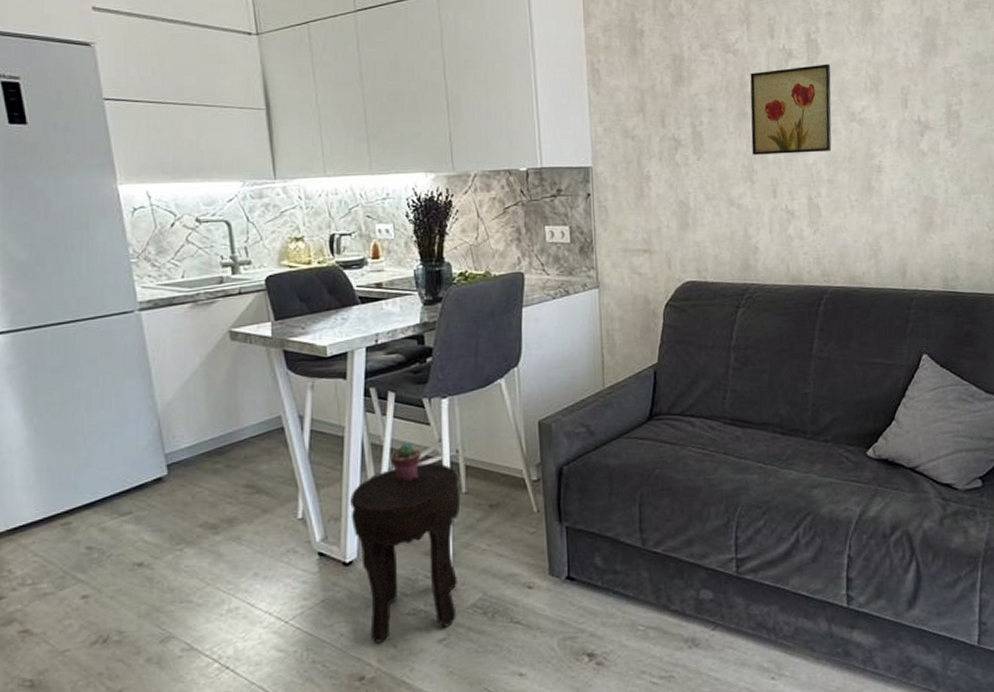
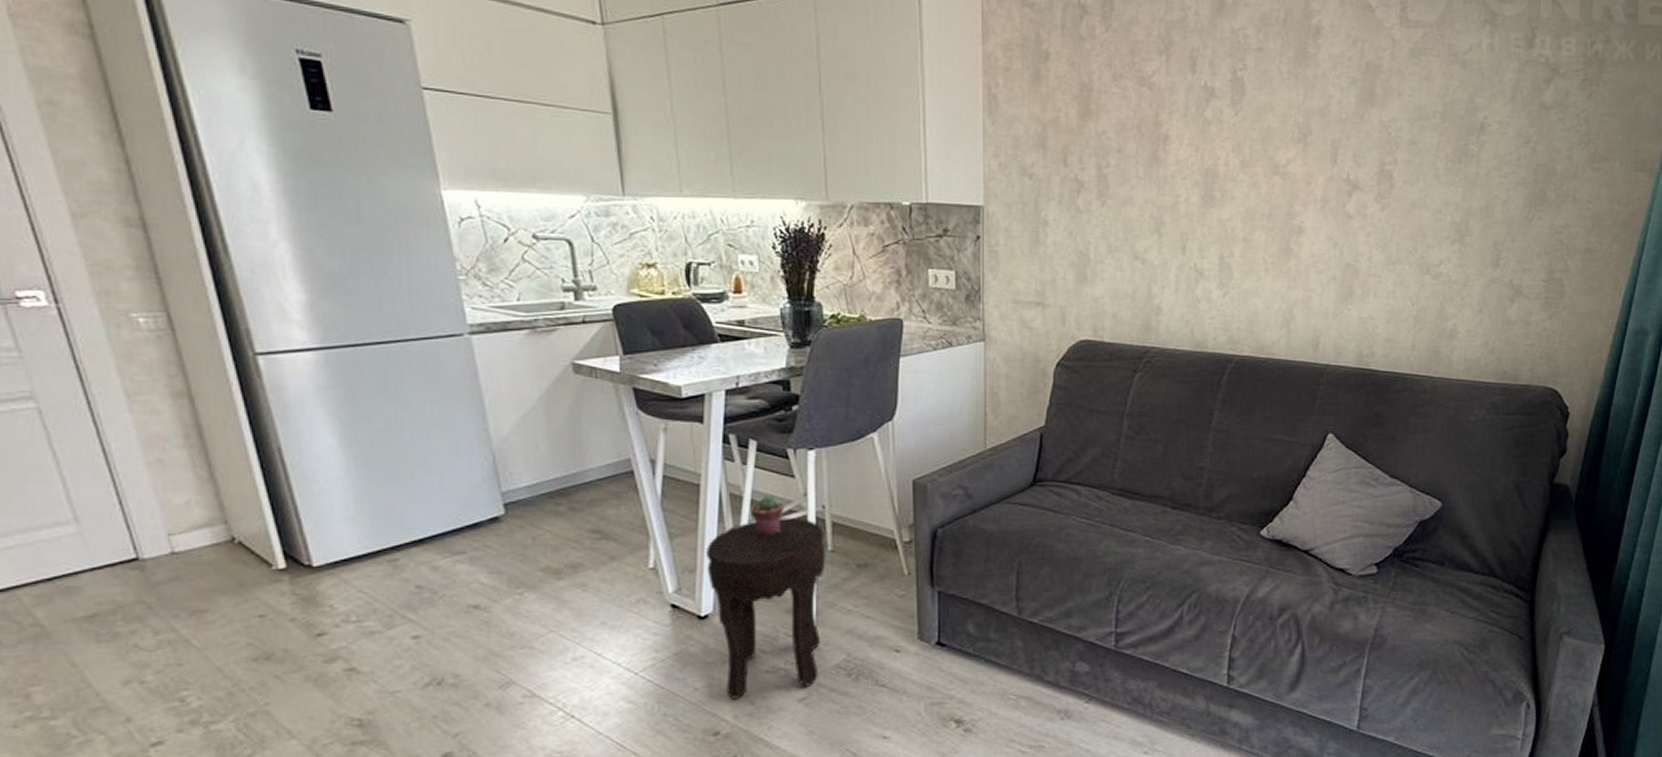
wall art: present [750,64,832,155] -> none [1162,107,1256,207]

